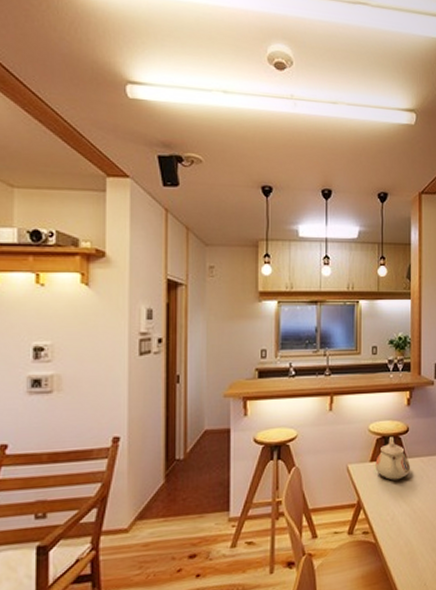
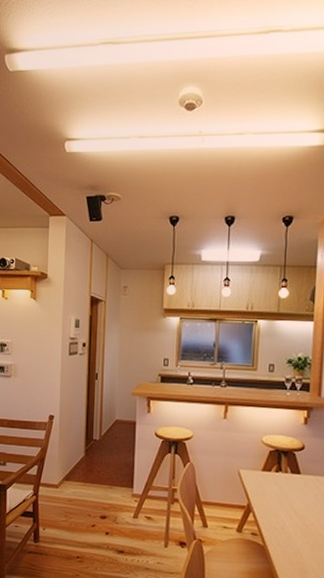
teapot: present [375,437,410,481] -> none [267,451,304,493]

